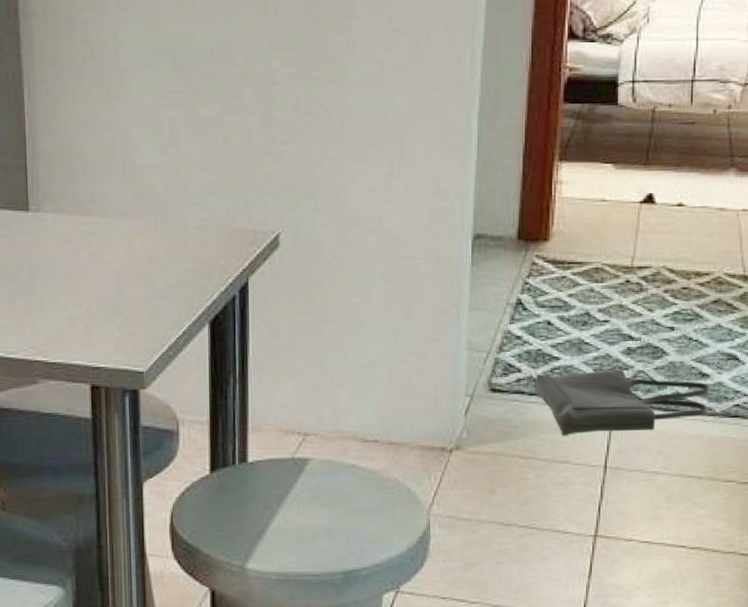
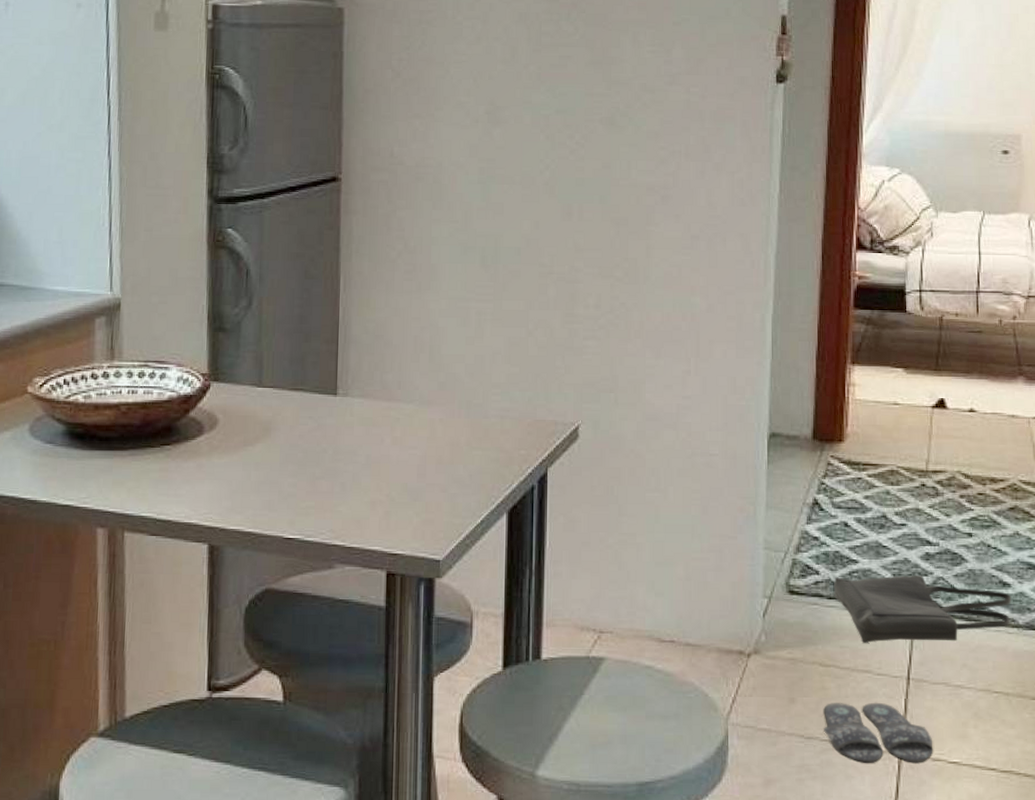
slippers: none [521,490,627,545] -> present [823,702,934,763]

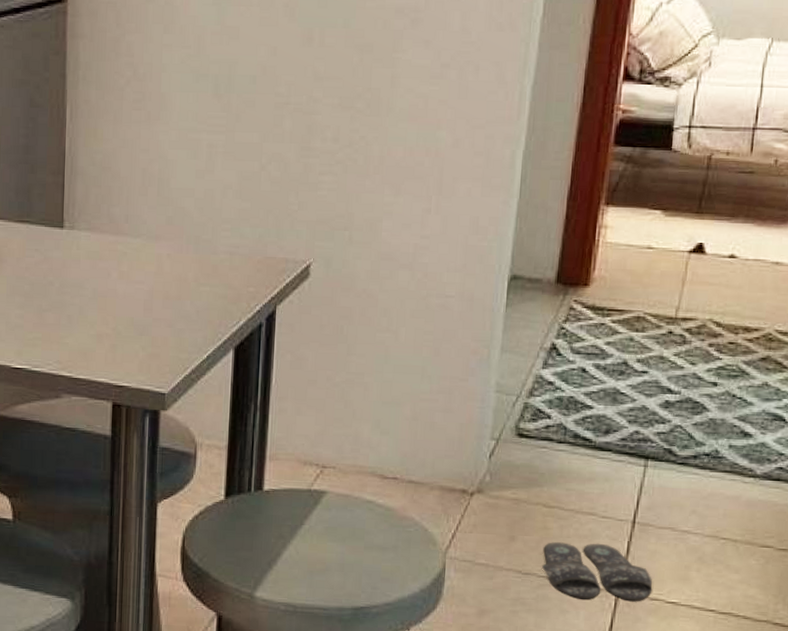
tote bag: present [834,575,1012,643] -> none [565,422,752,489]

